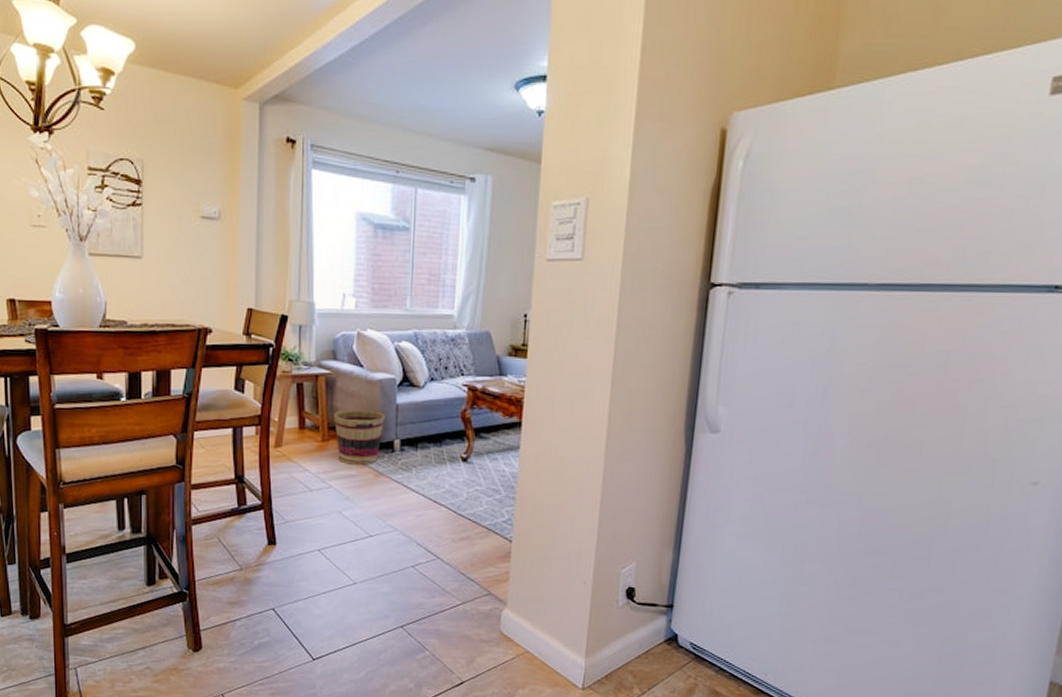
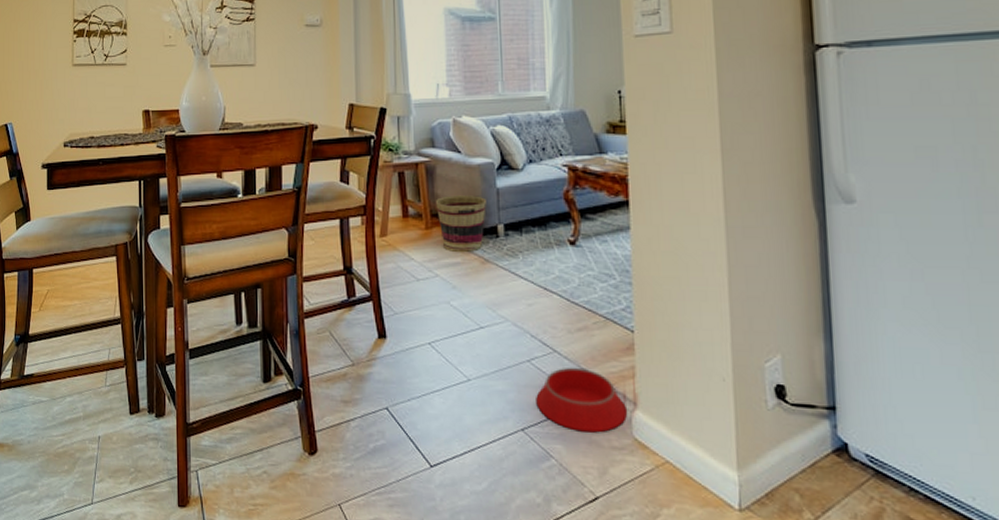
pet bowl: none [416,572,499,629] -> present [536,367,628,433]

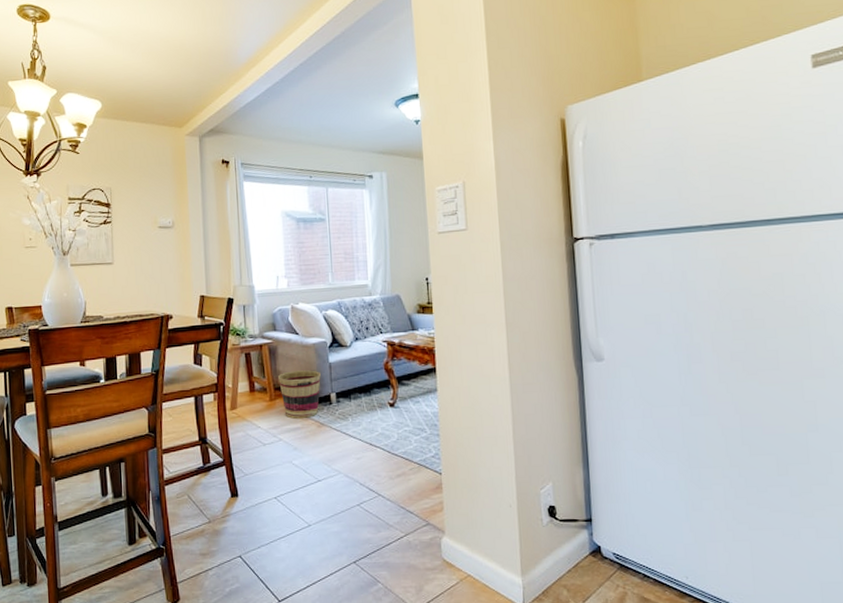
pet bowl: present [536,367,628,433] -> none [365,506,438,559]

